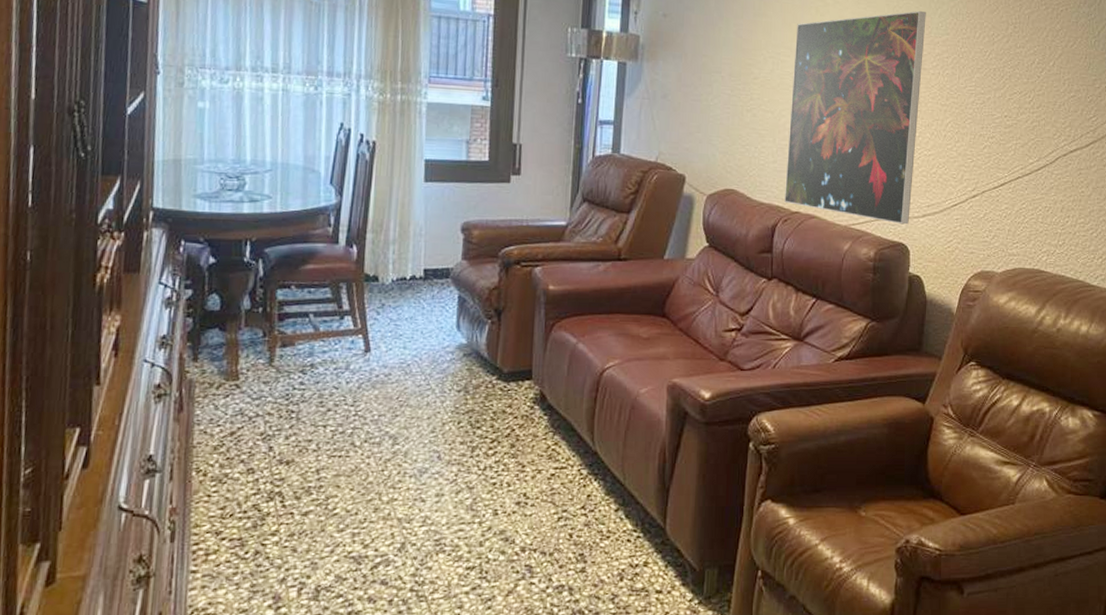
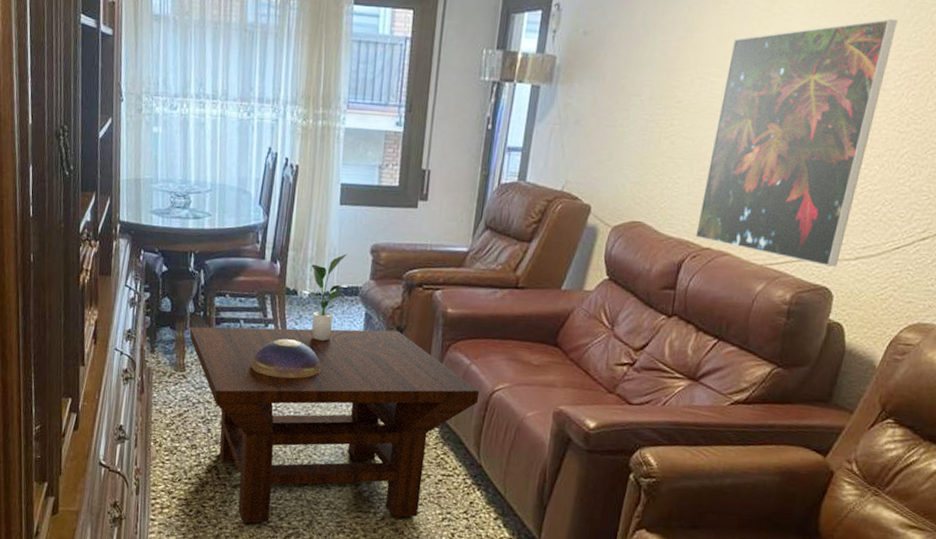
coffee table: none [244,312,589,558] -> present [189,326,480,523]
decorative bowl: none [324,331,410,377] -> present [251,338,321,379]
potted plant: none [384,233,437,331] -> present [302,254,348,342]

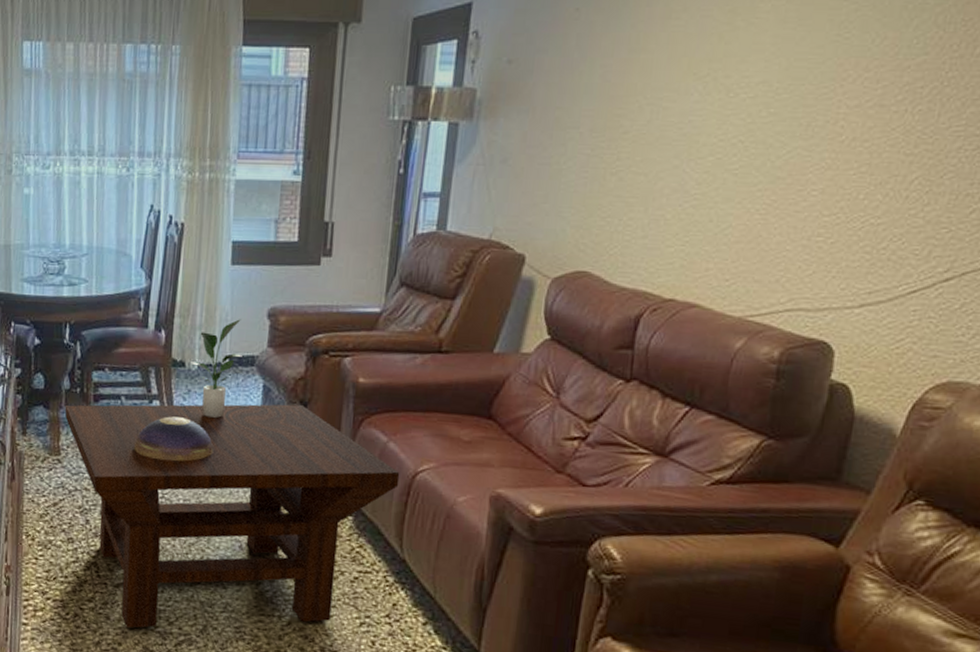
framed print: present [695,19,898,268] -> none [655,25,893,317]

